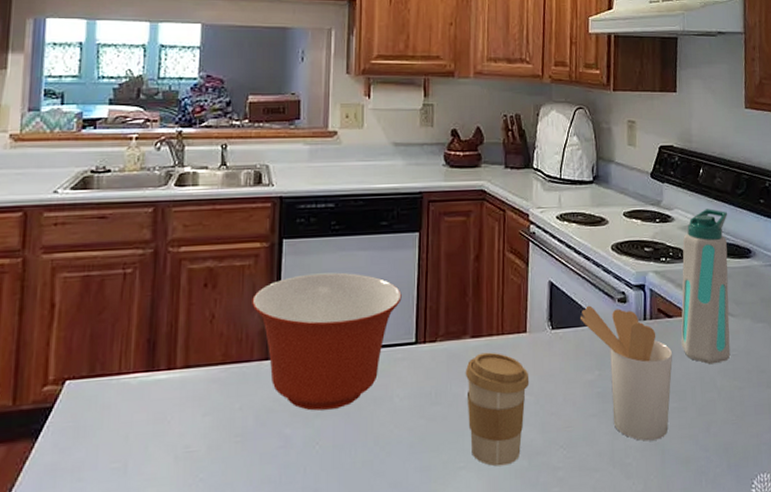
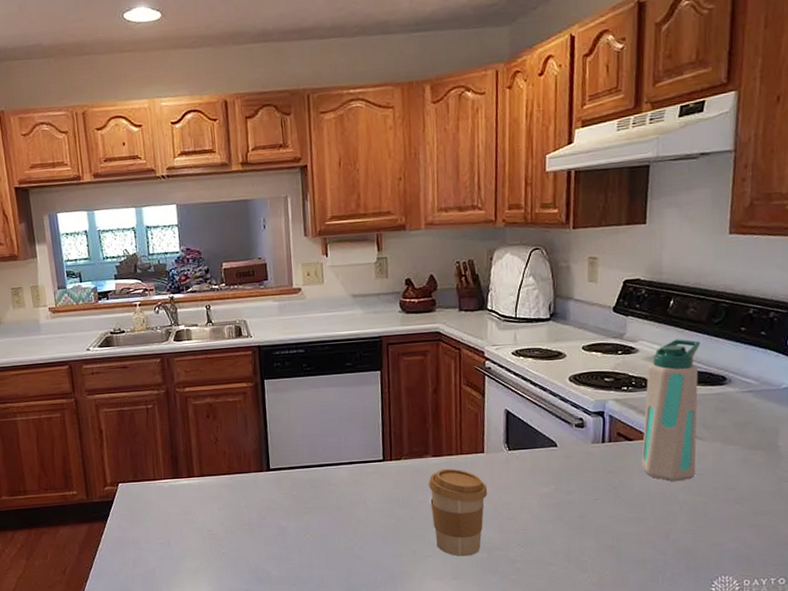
mixing bowl: present [252,272,402,411] -> none [245,405,369,510]
utensil holder: present [581,305,673,441] -> none [537,430,633,544]

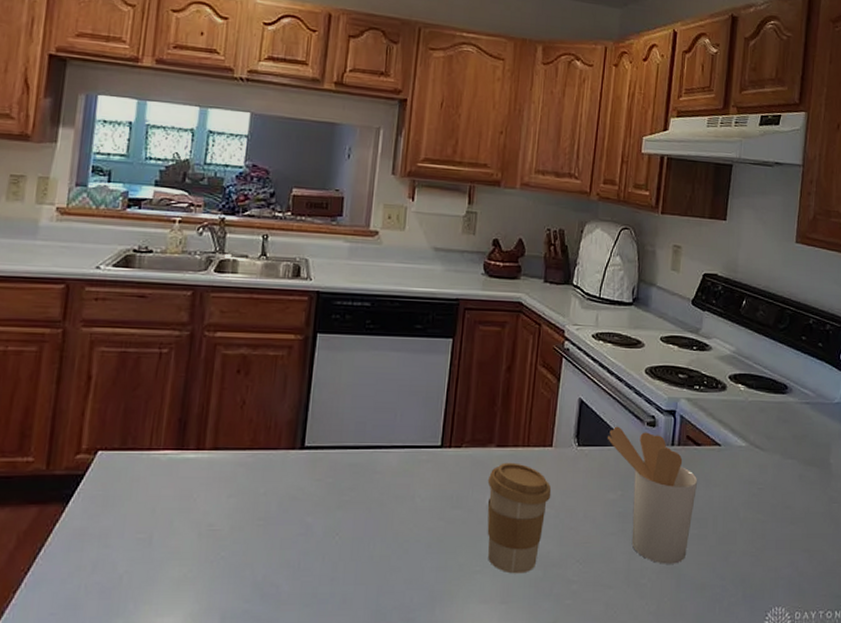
utensil holder: none [537,430,633,544] -> present [608,426,698,564]
water bottle: present [641,339,701,482] -> none [707,341,768,496]

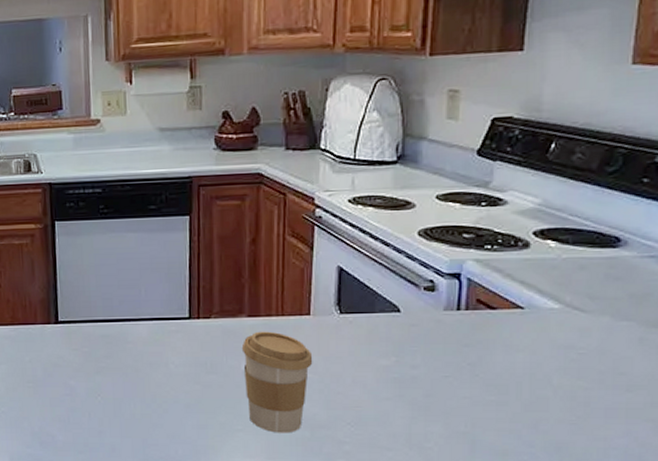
utensil holder: present [608,426,698,564] -> none [375,292,494,430]

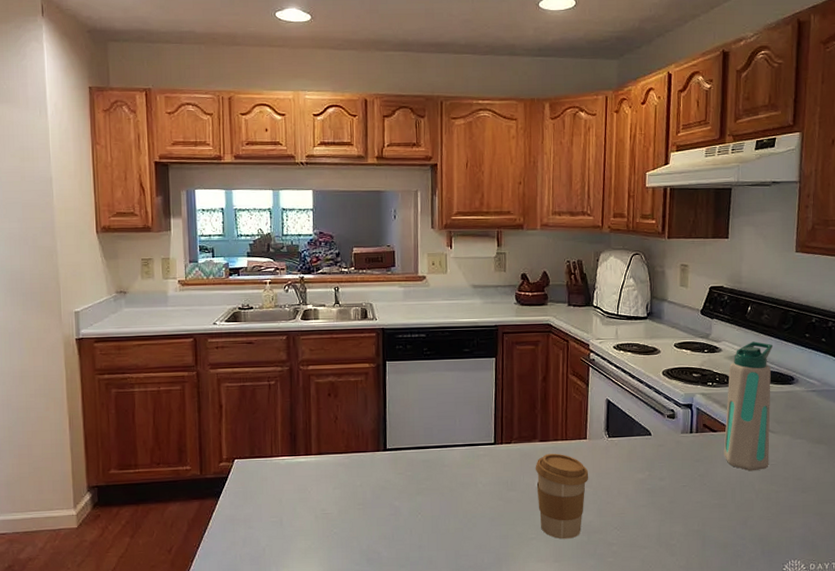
water bottle: none [506,190,590,361] -> present [723,341,774,471]

